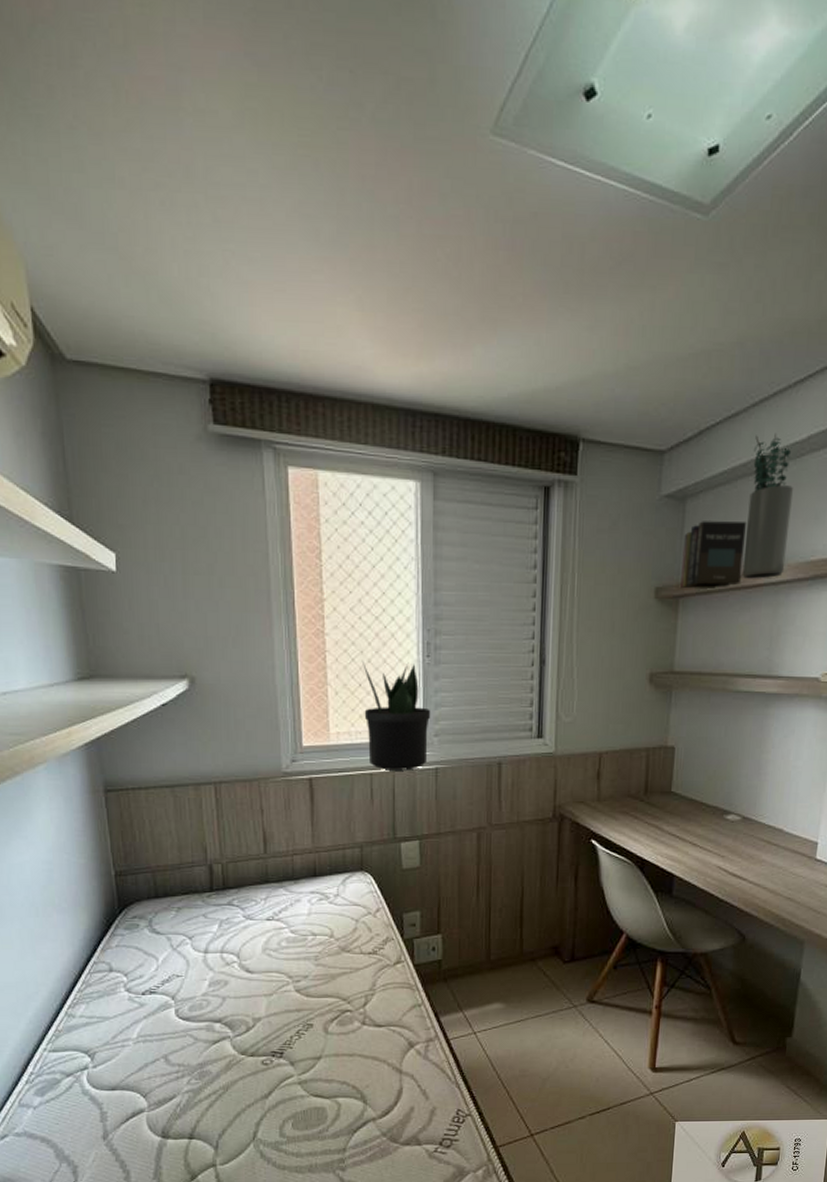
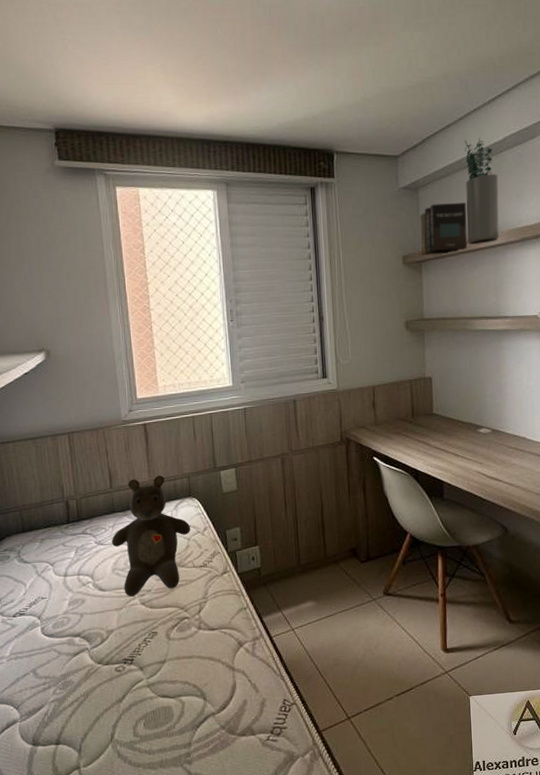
teddy bear: none [264,841,361,982] -> present [112,475,191,597]
planter: present [363,661,431,771] -> none [181,326,238,413]

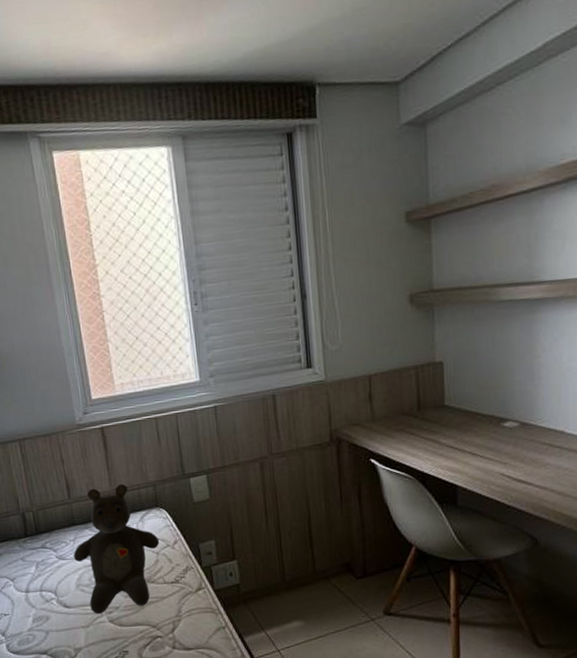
books: present [420,202,468,256] -> none [428,135,492,210]
vase: present [464,137,499,245] -> none [488,46,536,192]

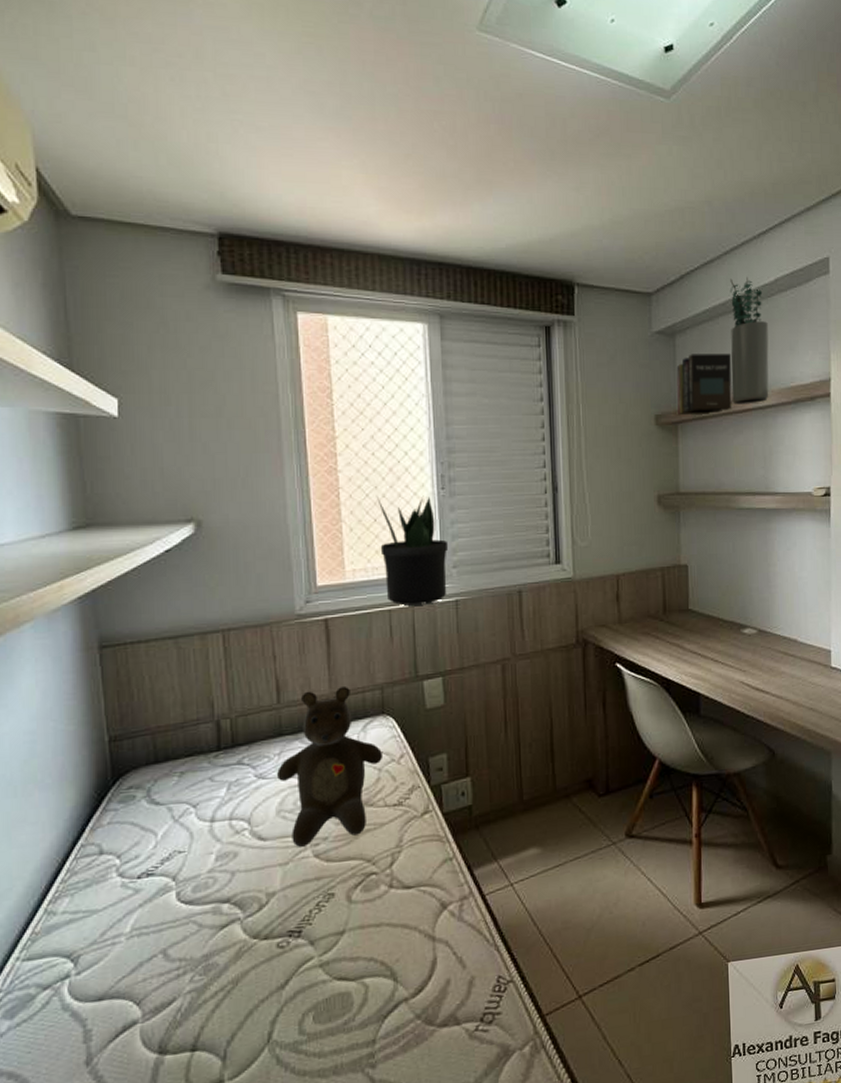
planter: none [137,312,206,413] -> present [377,495,449,606]
books: none [428,135,492,210] -> present [676,353,732,416]
vase: none [488,46,536,192] -> present [729,276,769,404]

